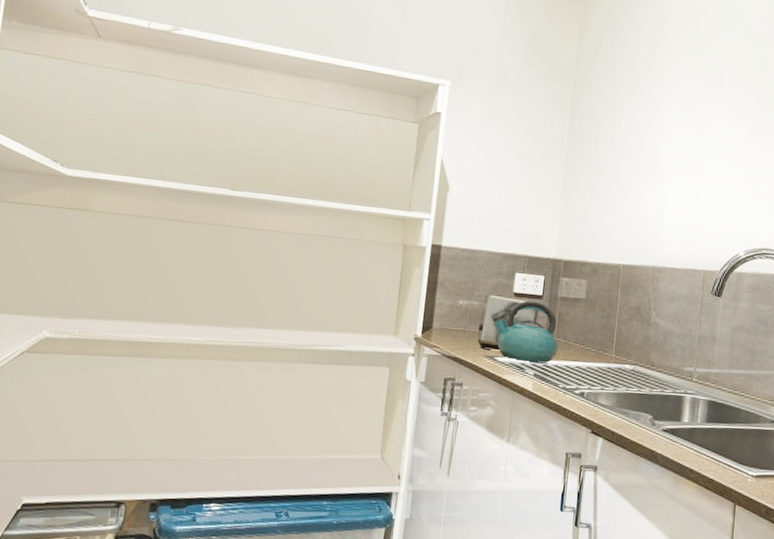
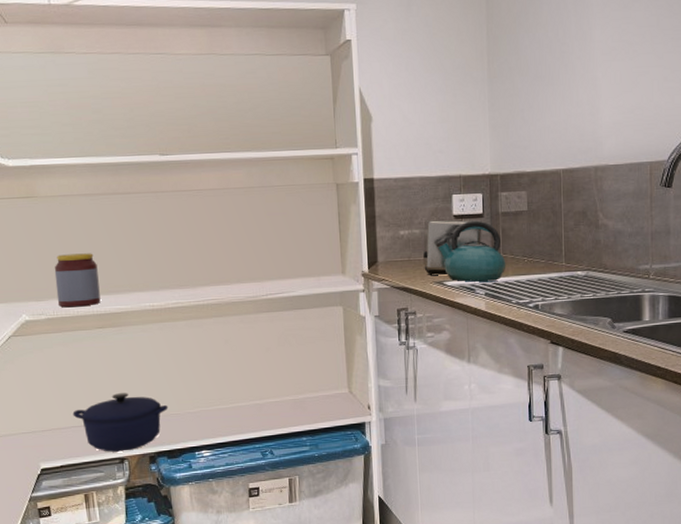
cooking pot: none [74,428,184,495] -> present [72,392,169,452]
jar: none [86,273,139,331] -> present [54,253,101,308]

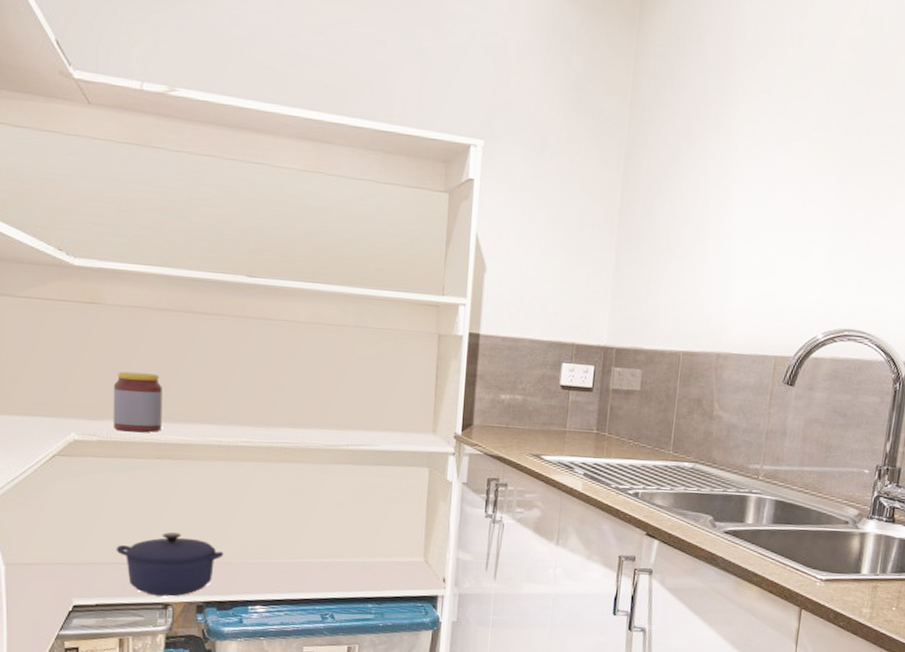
toaster: present [422,220,481,276] -> none [521,387,588,449]
kettle: present [436,220,506,282] -> none [537,393,610,462]

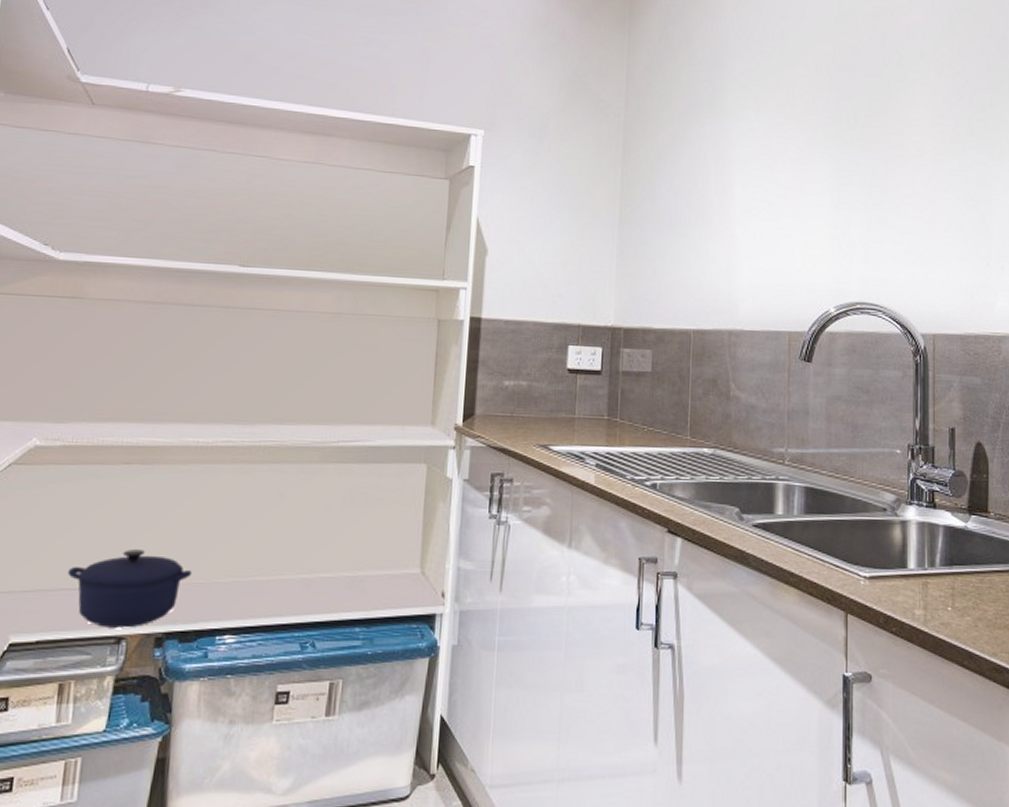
jar: present [112,371,162,432] -> none [80,369,140,435]

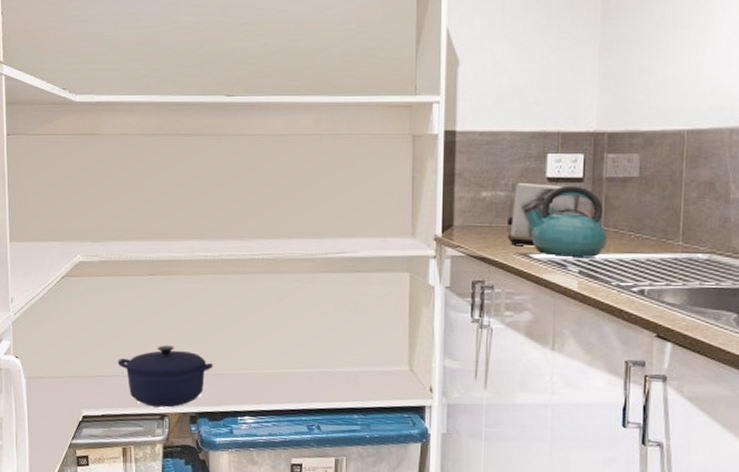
toaster: none [527,372,597,439] -> present [506,182,579,247]
kettle: none [544,377,623,451] -> present [523,185,608,259]

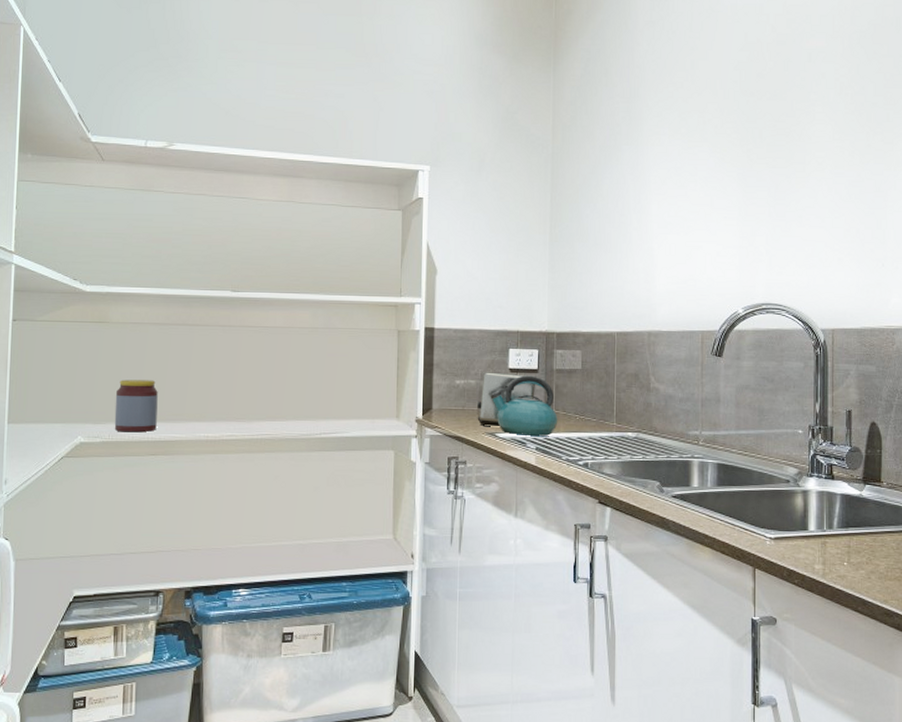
jar: none [111,195,154,251] -> present [114,379,158,432]
cooking pot: present [117,344,214,408] -> none [113,522,211,584]

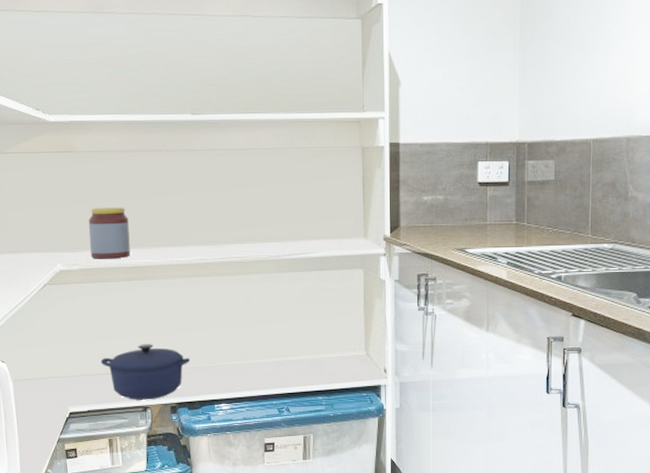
cooking pot: none [113,522,211,584] -> present [100,343,191,400]
toaster: present [476,372,535,427] -> none [445,187,506,243]
kettle: present [490,375,558,437] -> none [459,188,530,251]

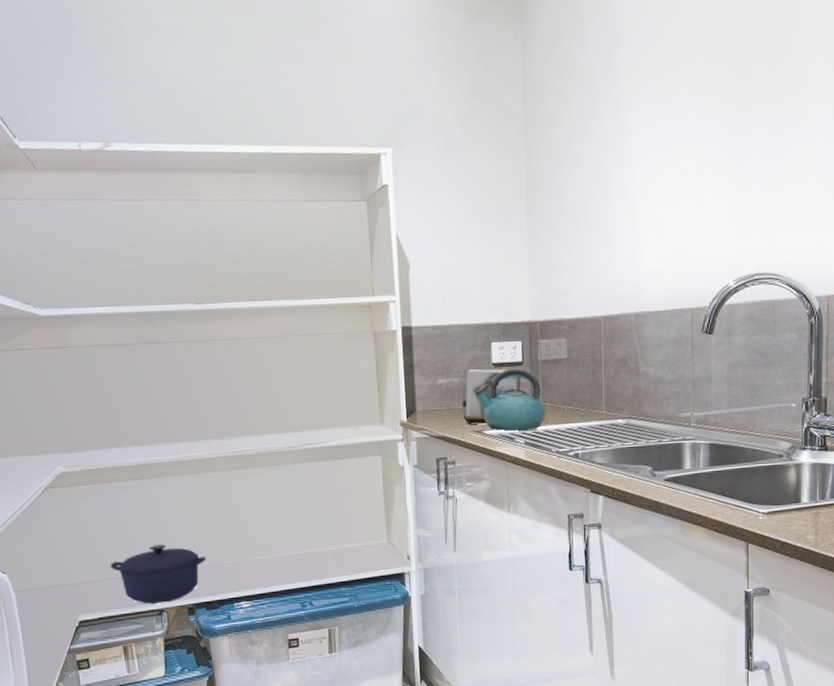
jar: present [88,207,130,259] -> none [89,403,137,459]
toaster: none [445,187,506,243] -> present [461,368,521,425]
kettle: none [459,188,530,251] -> present [475,368,546,431]

